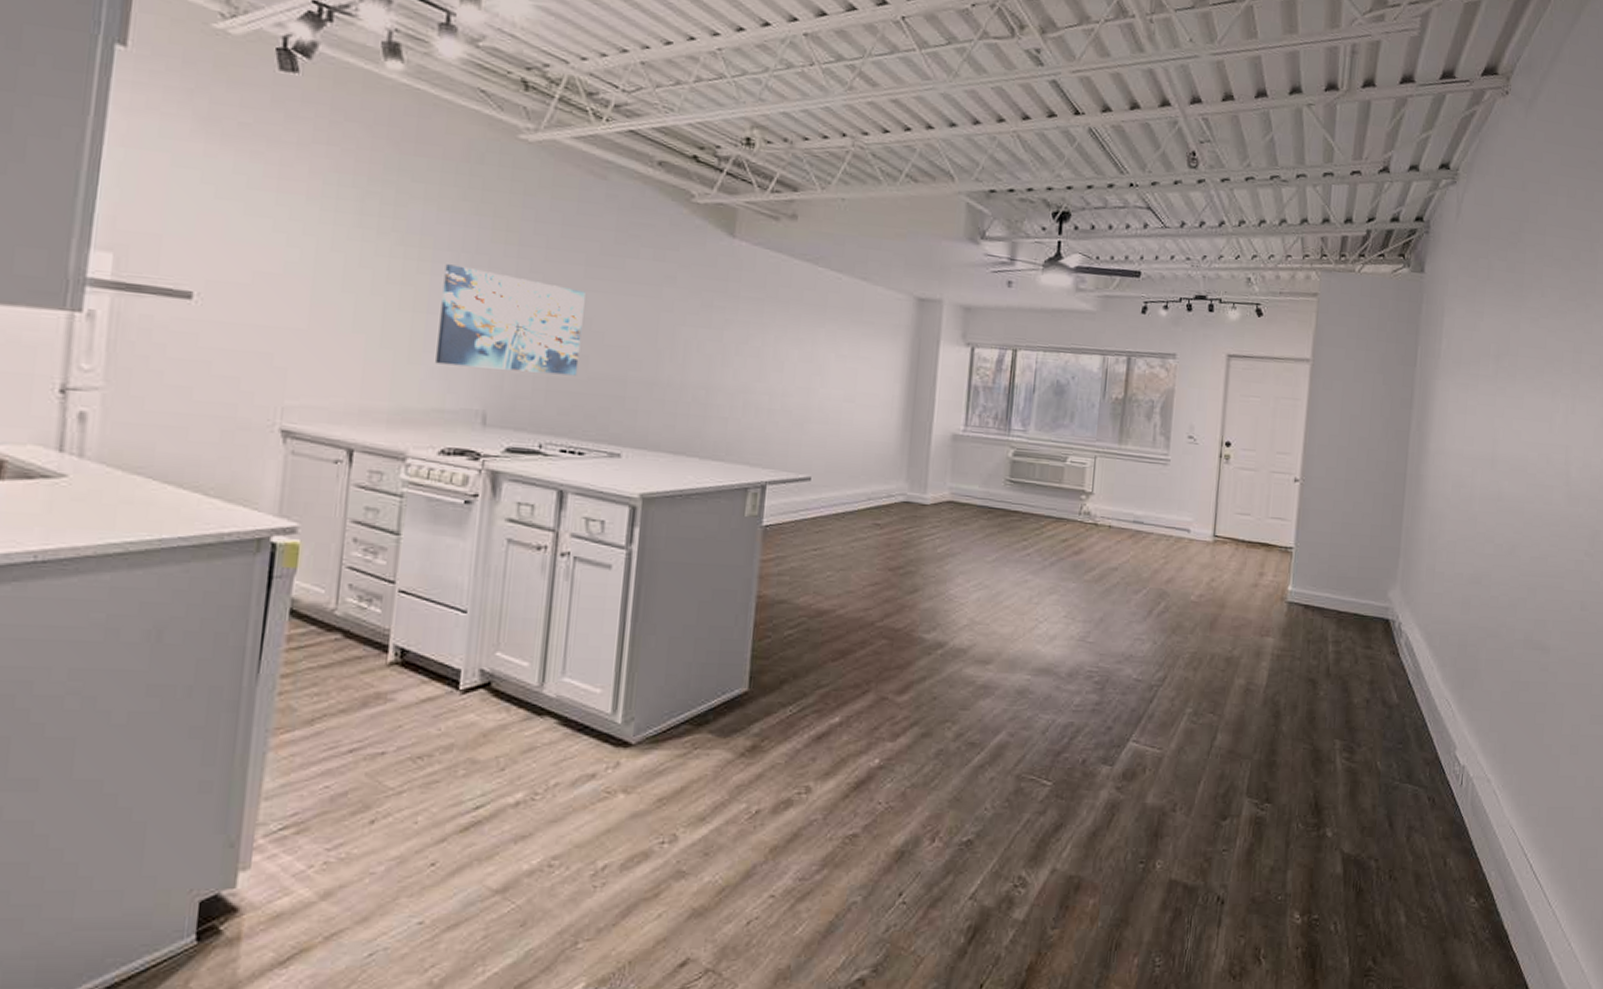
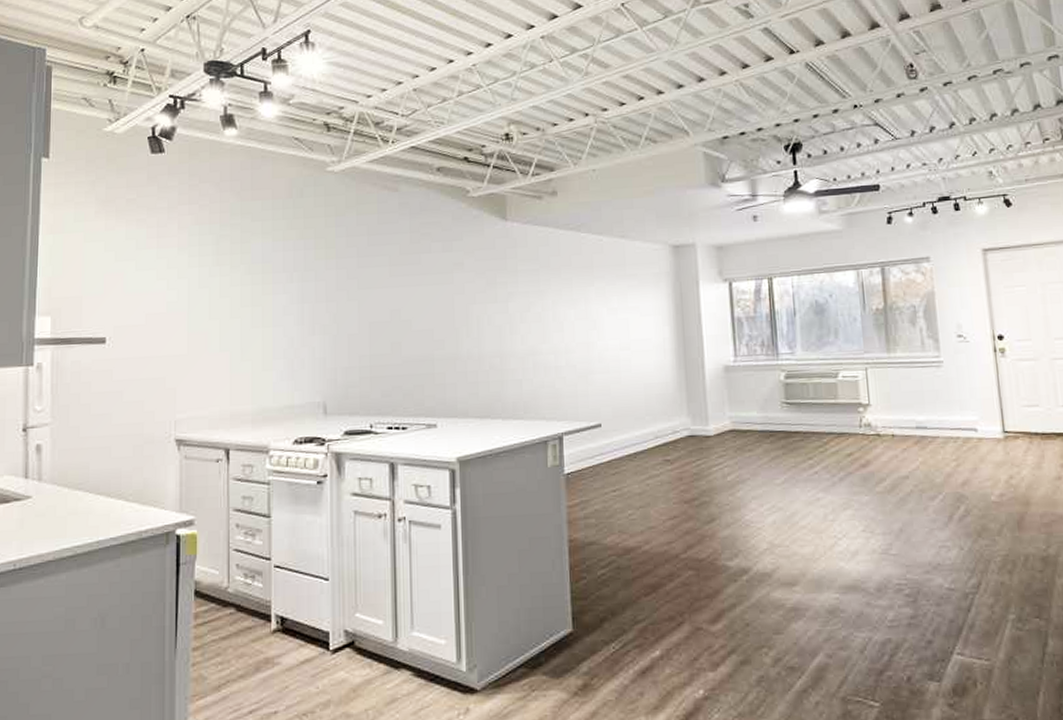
wall art: present [435,264,586,376] -> none [283,283,394,368]

